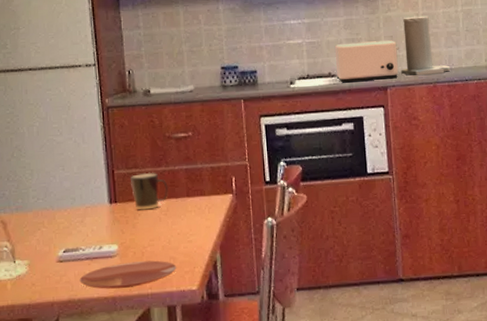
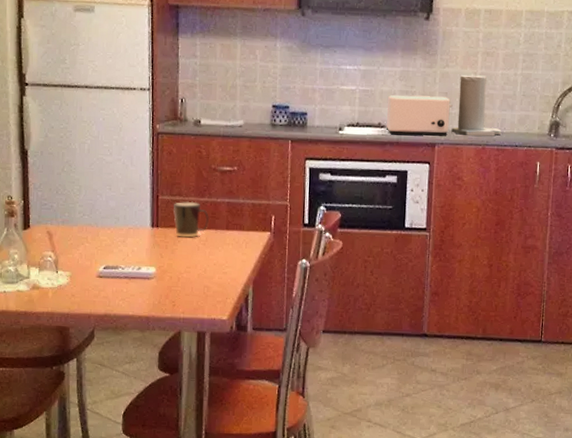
plate: present [79,260,177,289] -> none [116,285,210,310]

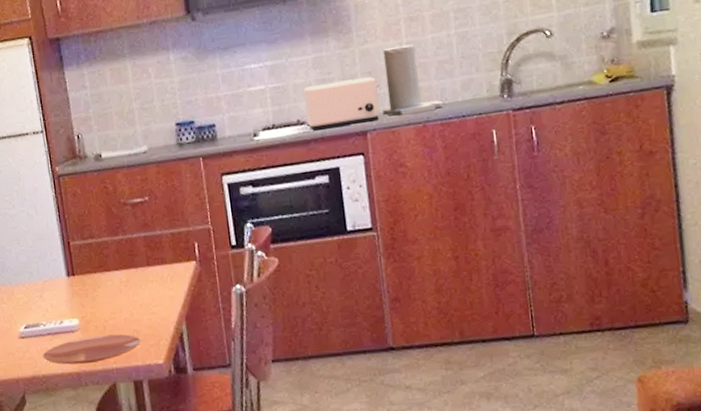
plate: none [116,285,210,310] -> present [42,334,141,365]
mug: present [172,201,210,238] -> none [86,241,128,282]

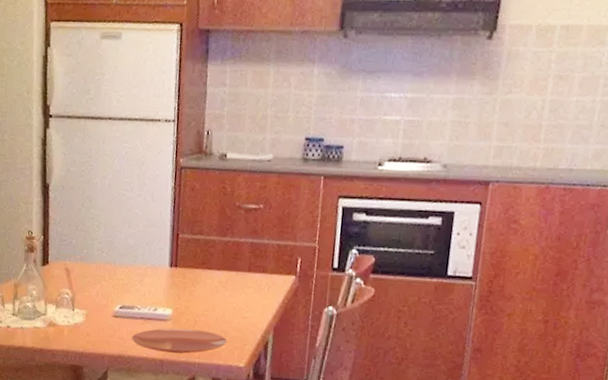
toaster: present [302,77,380,130] -> none [432,126,514,173]
paper towel: present [383,44,444,116] -> none [509,102,571,174]

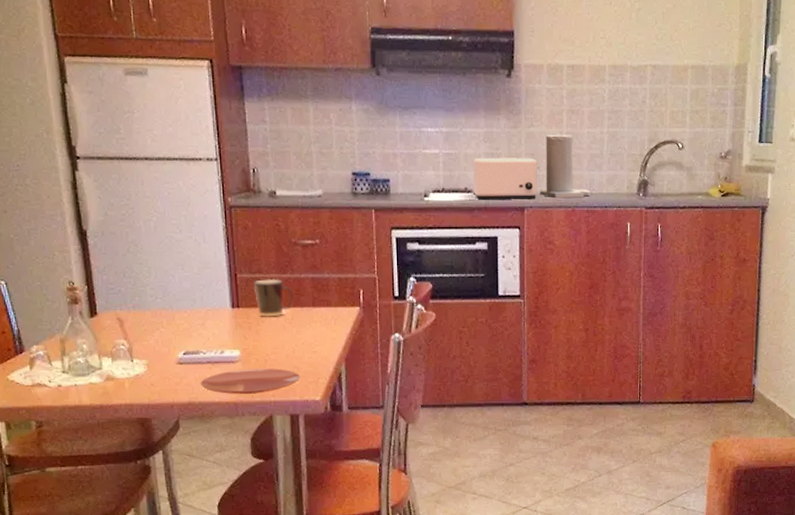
mug: none [193,240,231,280] -> present [253,278,294,317]
toaster: none [432,126,514,173] -> present [472,157,540,200]
paper towel: none [509,102,571,174] -> present [540,134,591,199]

